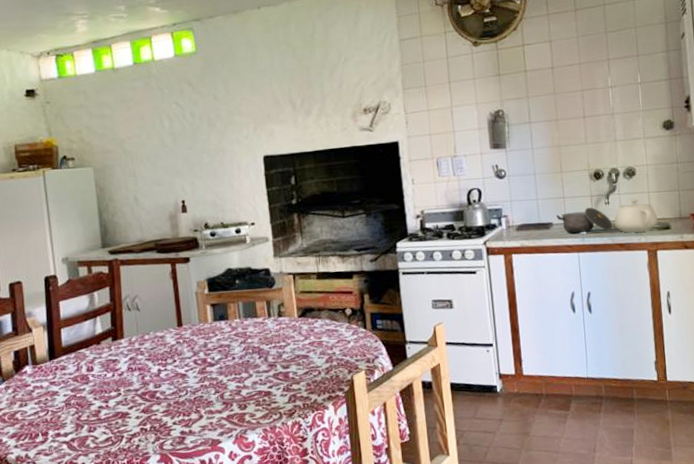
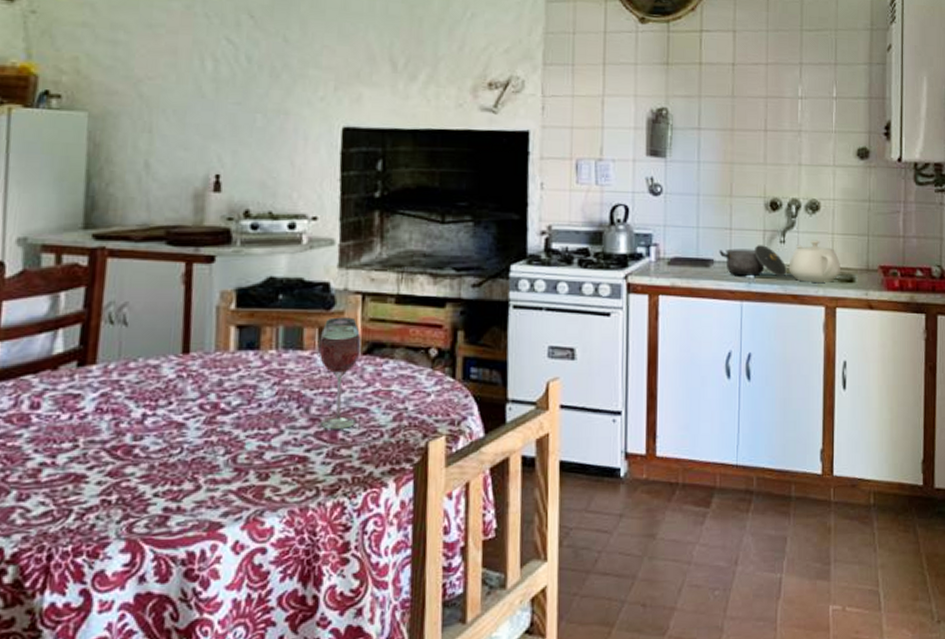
wineglass: none [267,292,300,372] -> present [318,317,362,429]

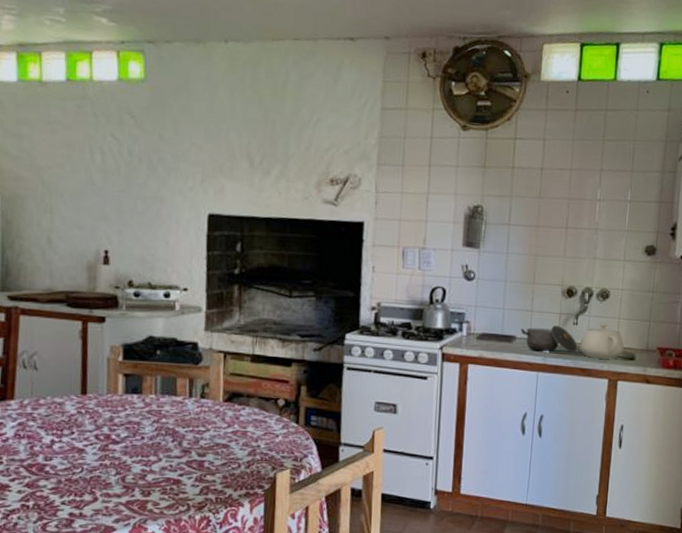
wineglass: present [318,317,362,429] -> none [189,371,223,460]

